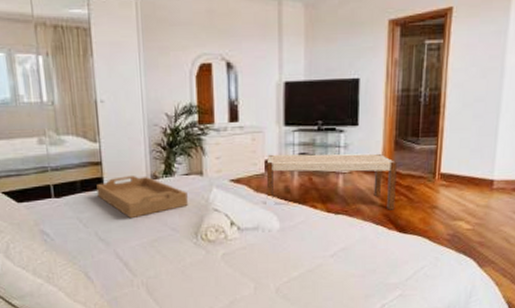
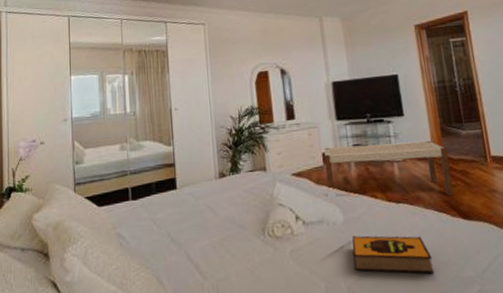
serving tray: present [96,175,188,219] -> none [170,174,254,218]
hardback book: none [285,242,362,279] -> present [352,235,435,274]

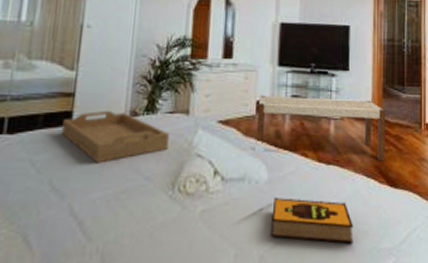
serving tray: none [170,174,254,218] -> present [61,110,169,164]

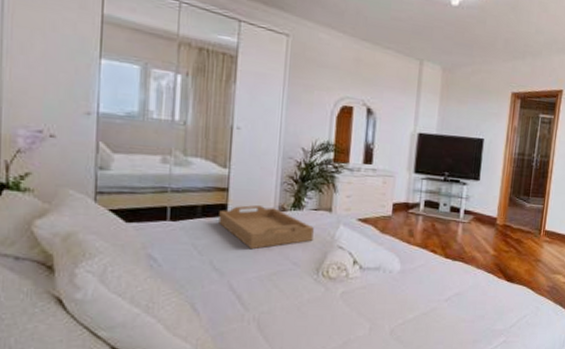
bench: present [256,95,386,161] -> none [391,198,510,260]
hardback book: present [271,196,354,243] -> none [401,284,472,324]

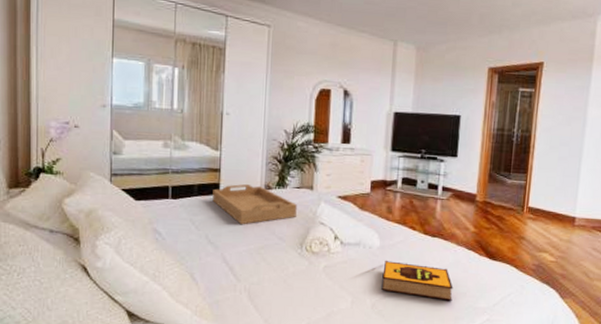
hardback book: none [401,284,472,324] -> present [381,260,453,301]

